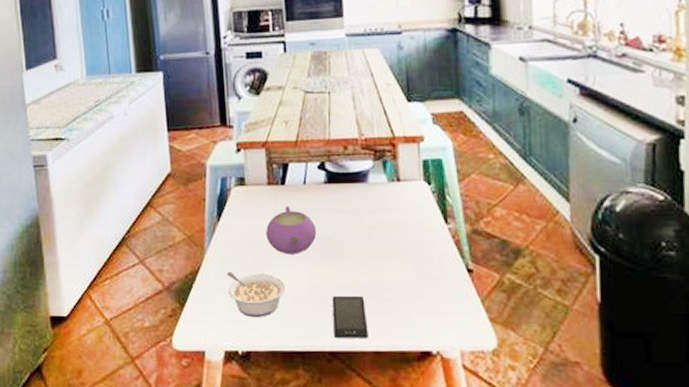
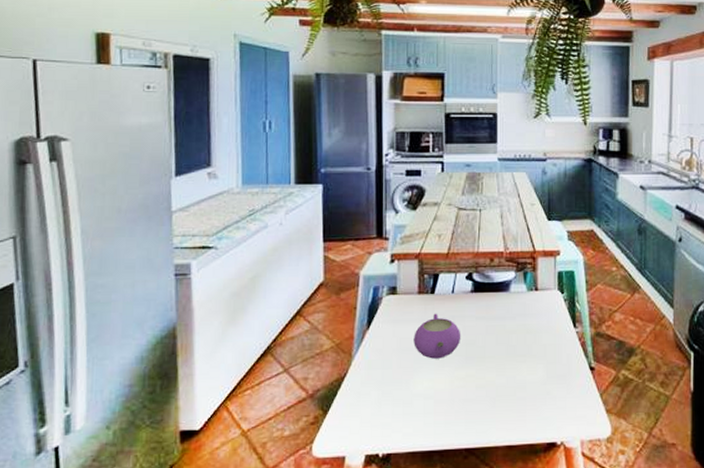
legume: present [226,271,286,317] -> none [372,376,429,420]
smartphone: present [332,295,369,338] -> none [471,395,502,435]

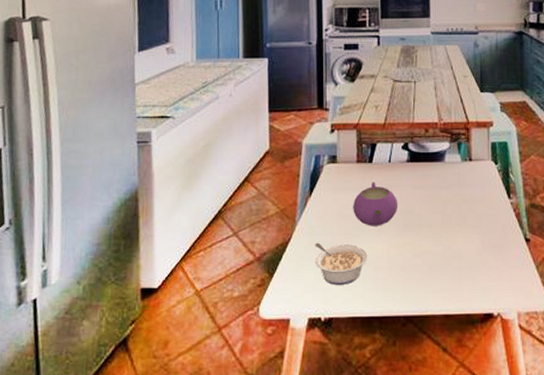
legume: none [372,376,429,420] -> present [315,242,368,285]

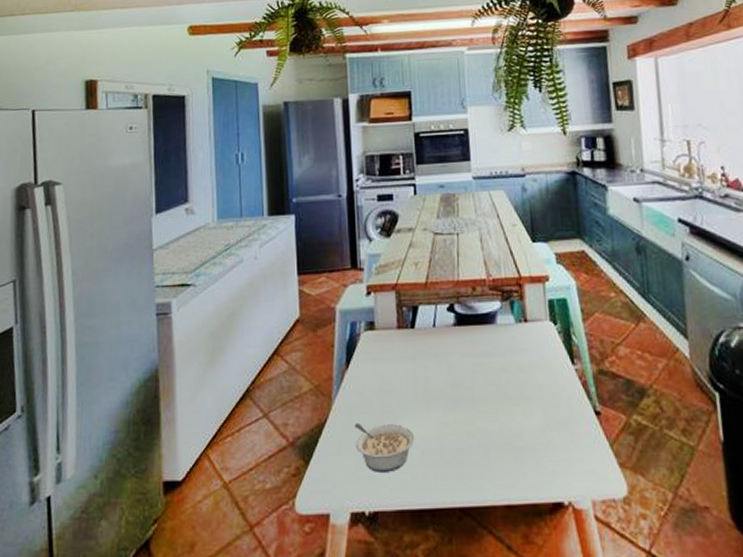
teapot: present [353,182,398,226] -> none [395,350,447,402]

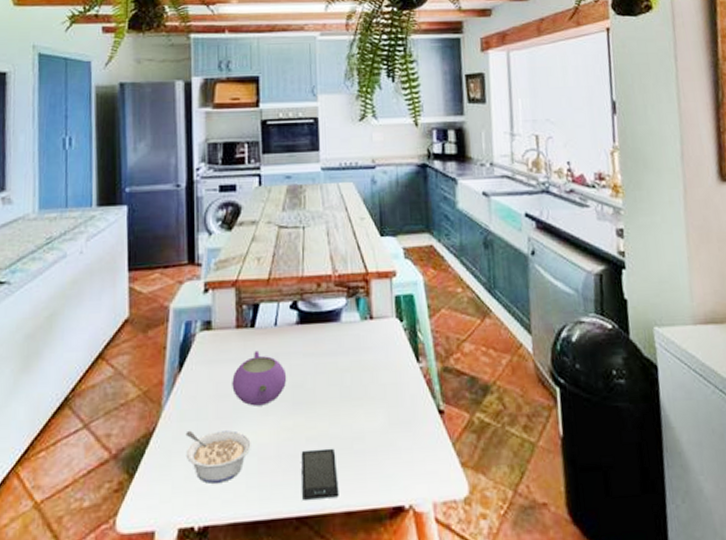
teapot: none [395,350,447,402] -> present [232,350,287,406]
smartphone: none [462,444,500,492] -> present [301,448,339,500]

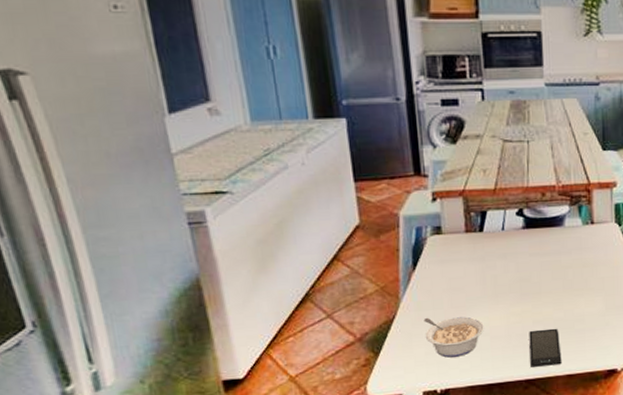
teapot: present [232,350,287,406] -> none [464,251,515,297]

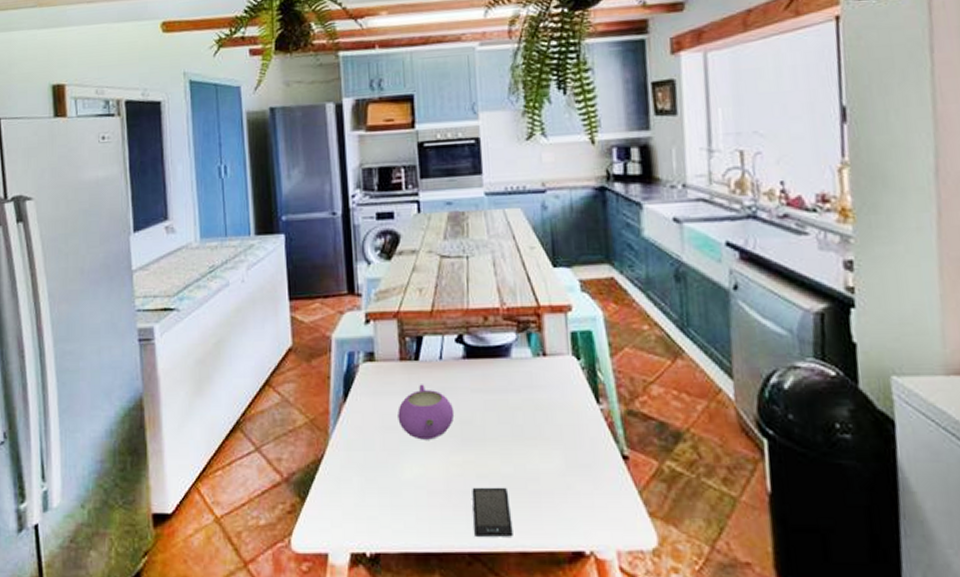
legume: present [423,317,484,358] -> none [353,459,420,513]
teapot: none [464,251,515,297] -> present [398,384,455,440]

